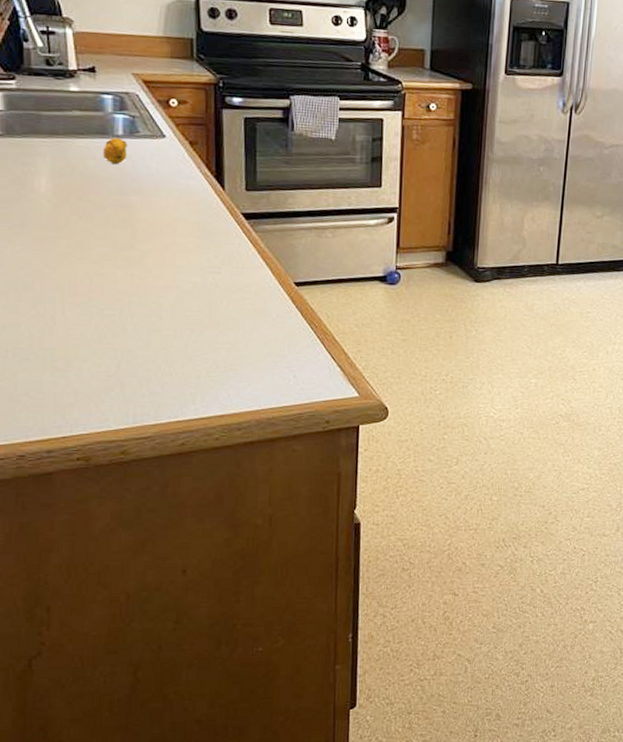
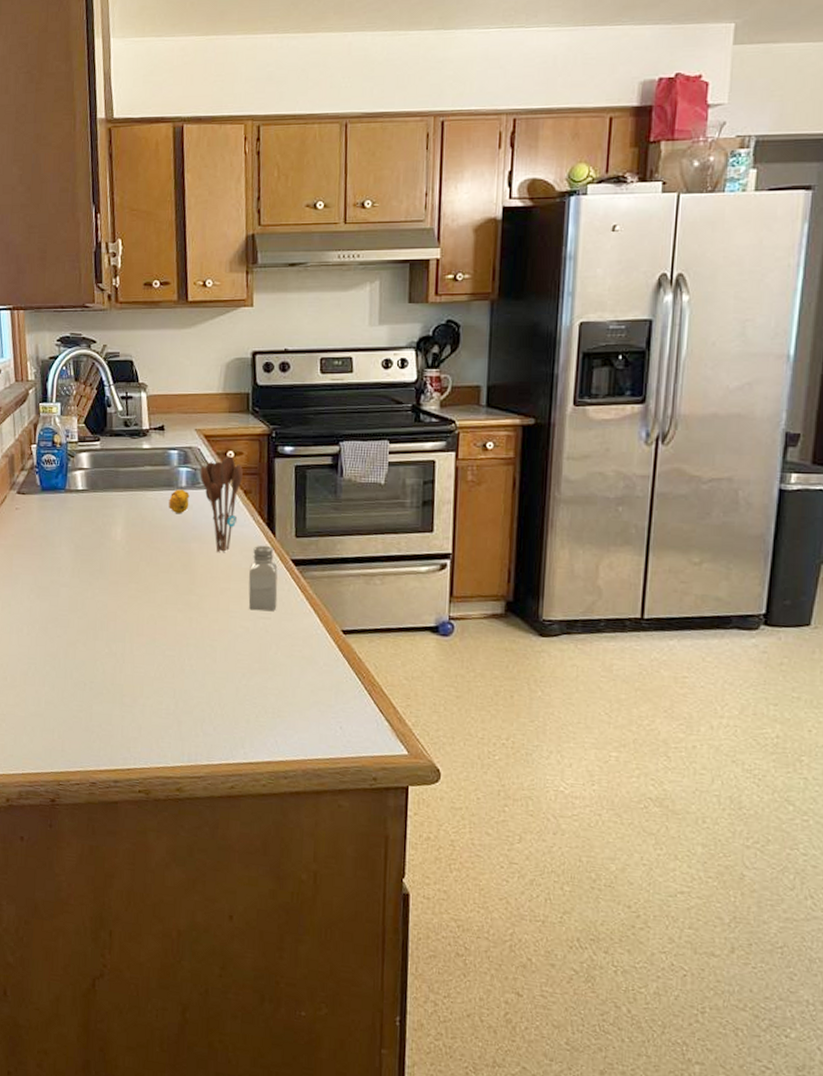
utensil holder: none [139,103,188,205] -> present [200,455,243,552]
saltshaker: none [196,198,228,266] -> present [248,545,278,611]

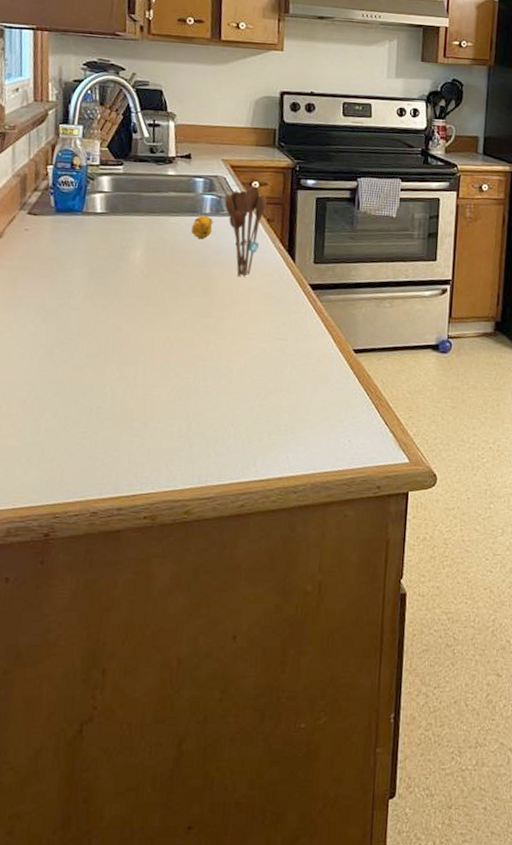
saltshaker: present [248,545,278,611] -> none [266,270,296,333]

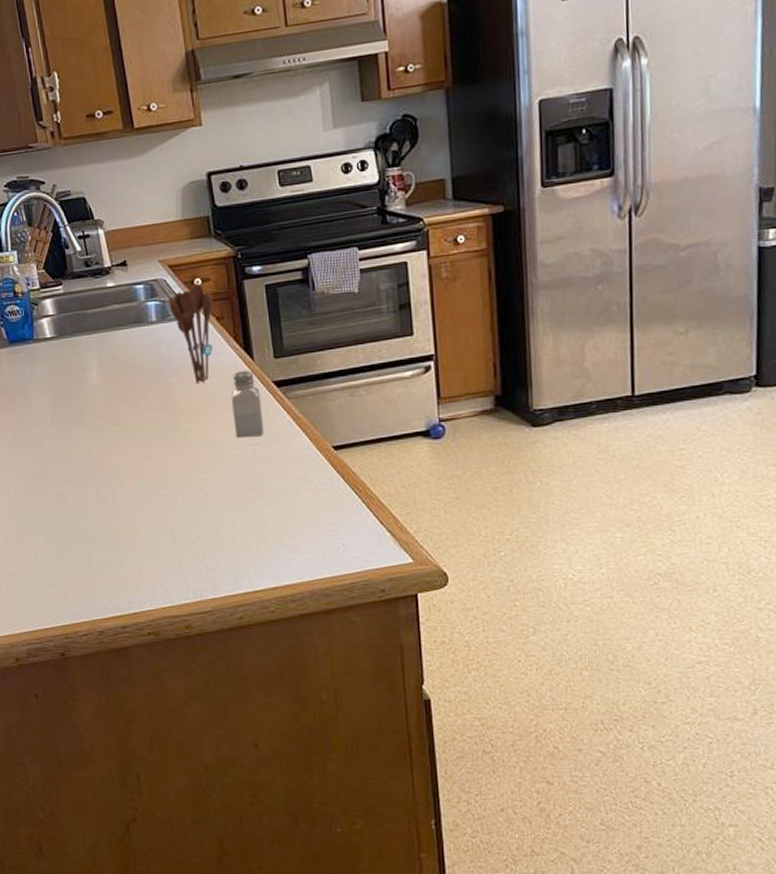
orange: present [191,216,213,239] -> none [141,324,162,349]
saltshaker: none [266,270,296,333] -> present [232,370,264,438]

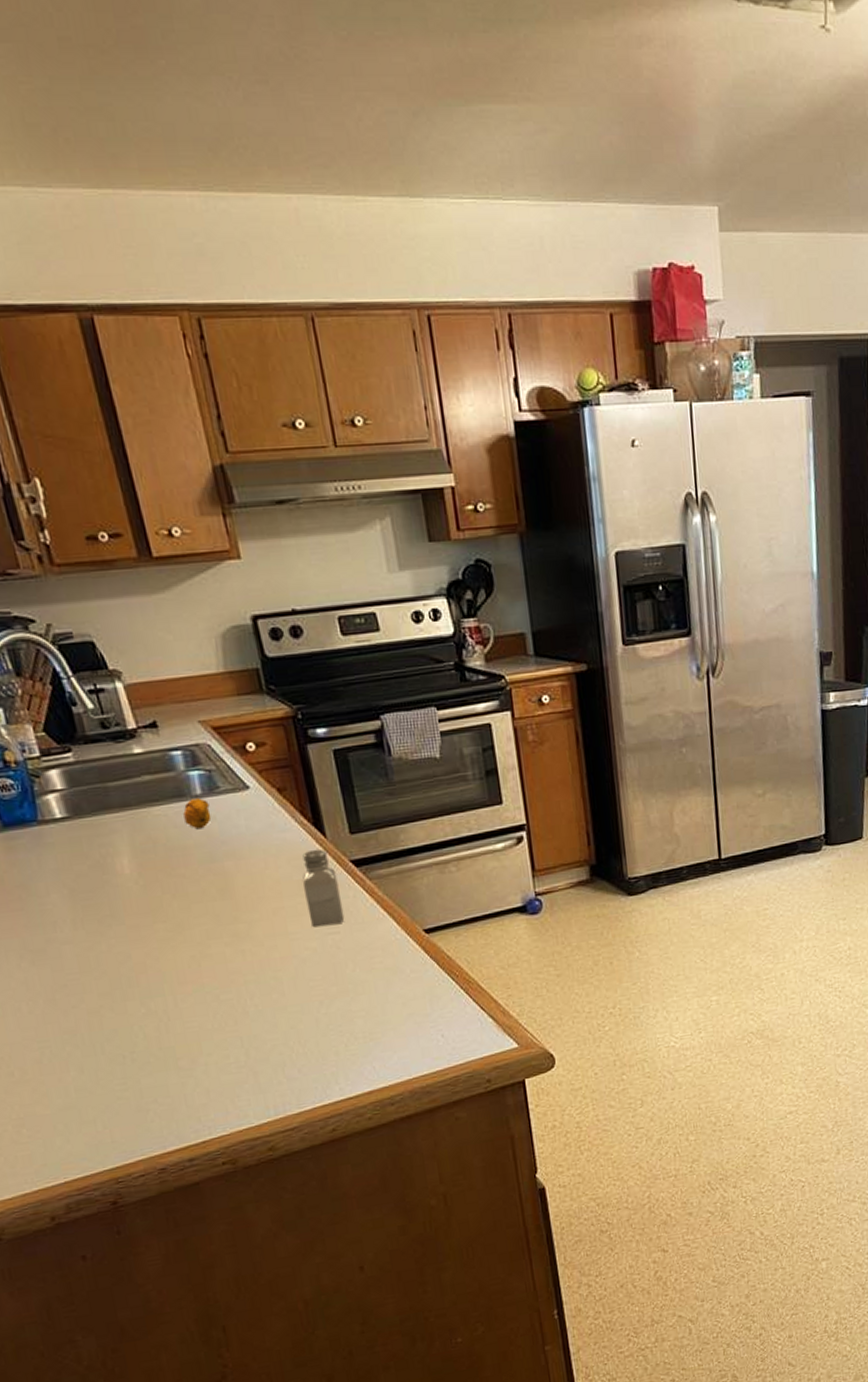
orange: none [141,324,162,349] -> present [183,798,212,828]
utensil holder: present [168,282,213,383] -> none [215,747,276,866]

